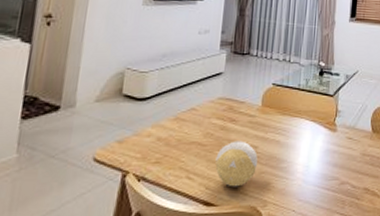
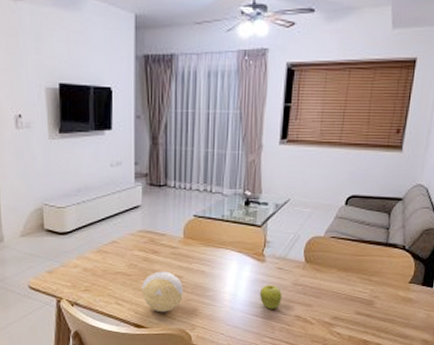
fruit: none [331,155,352,182] -> present [260,284,282,309]

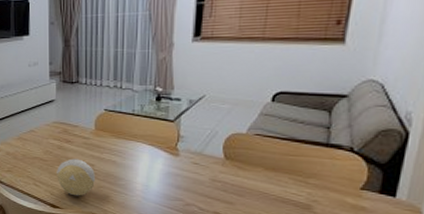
fruit: present [260,284,282,309] -> none [174,178,199,204]

